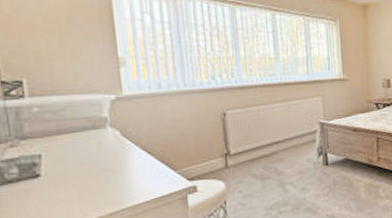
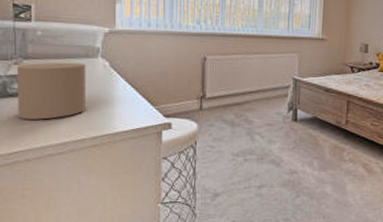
candle: none [12,136,99,206] -> present [16,62,86,120]

